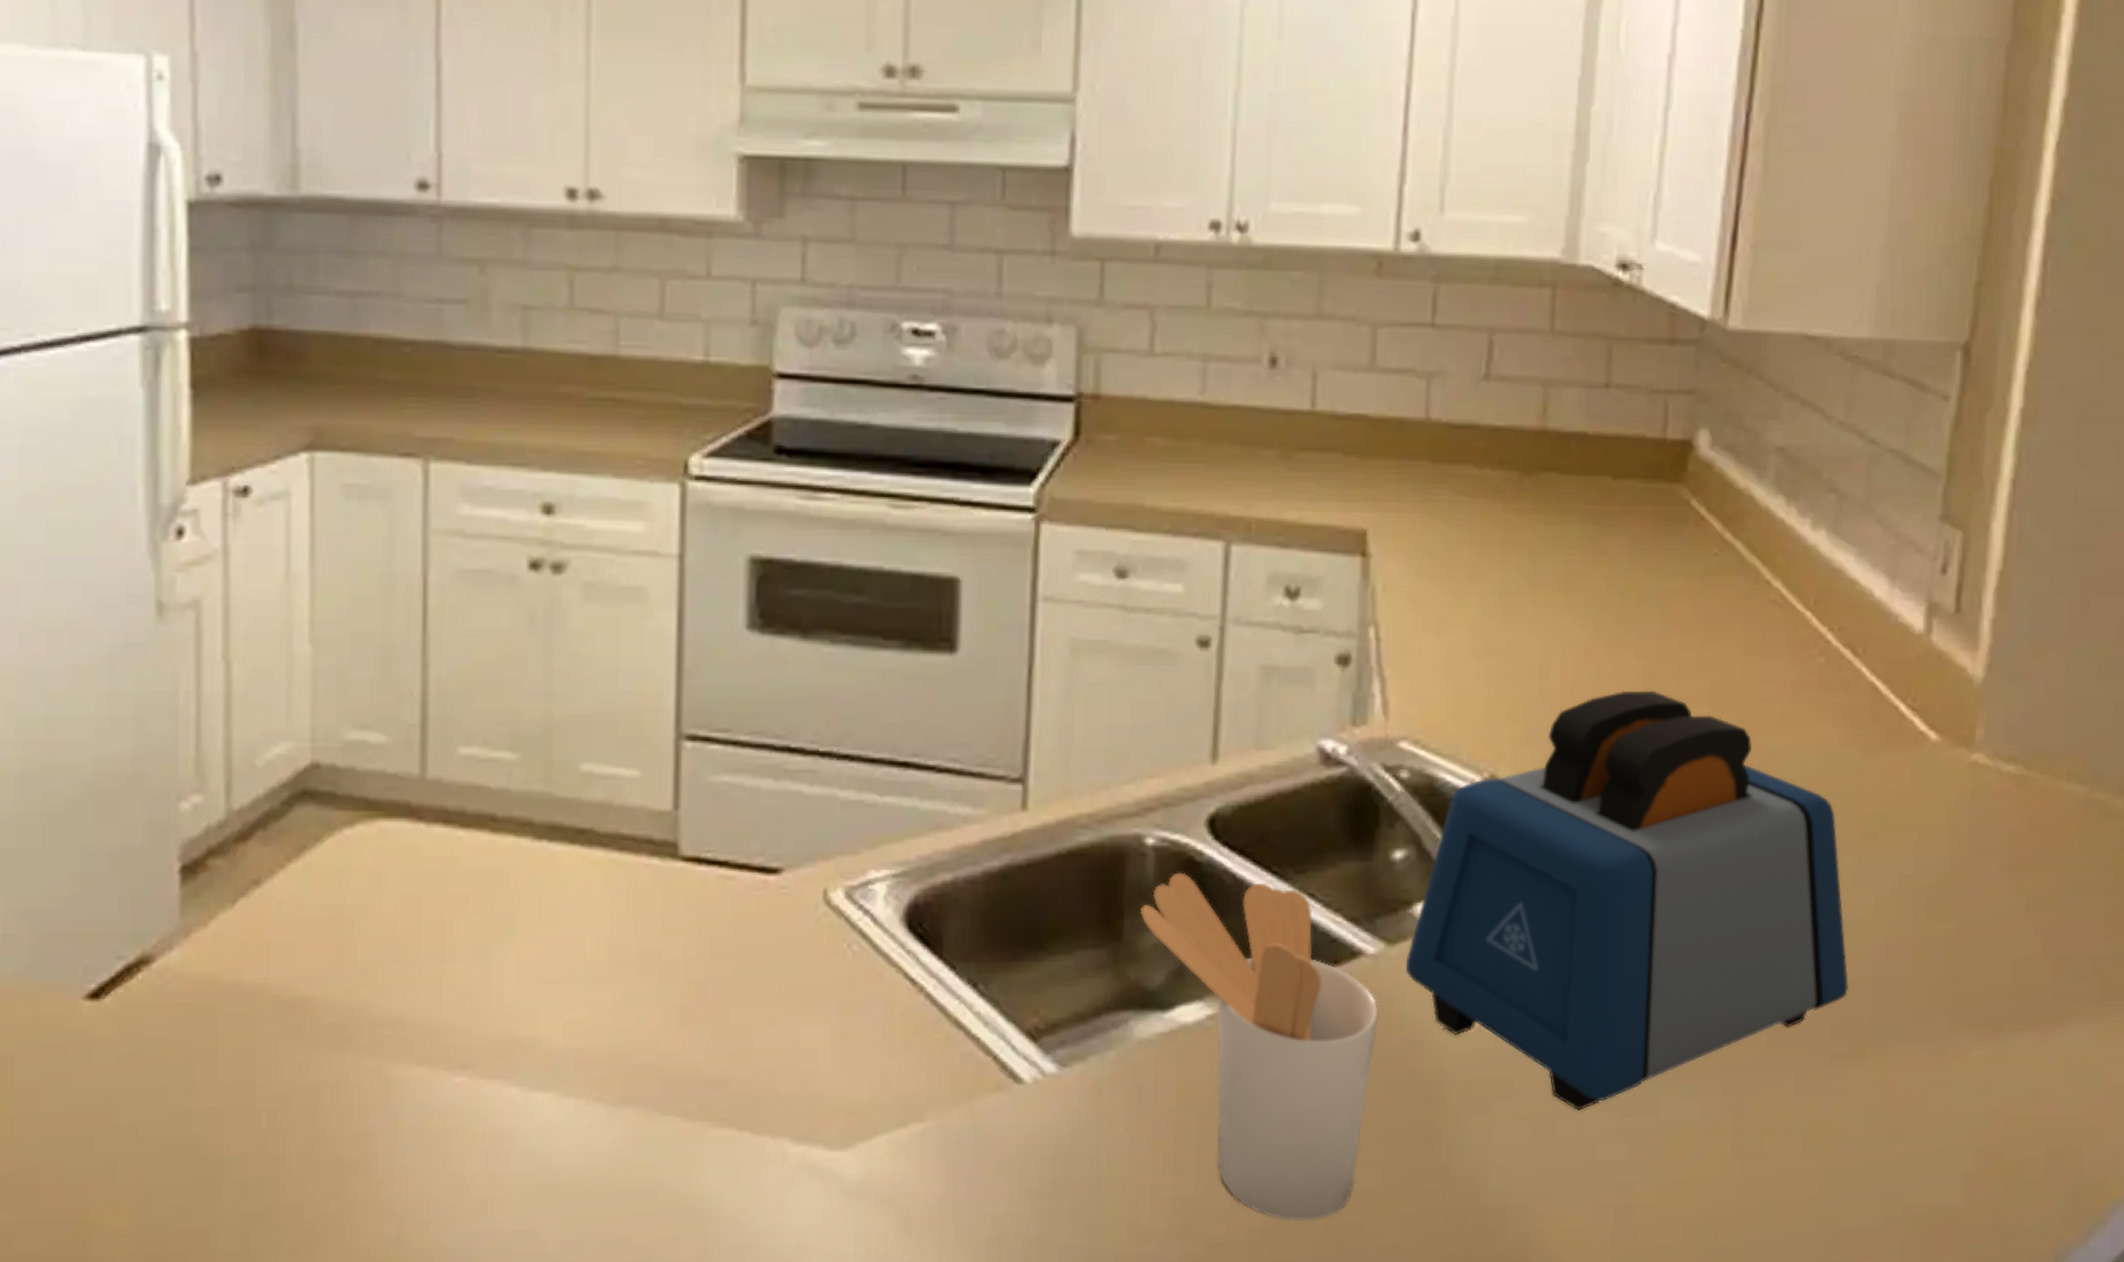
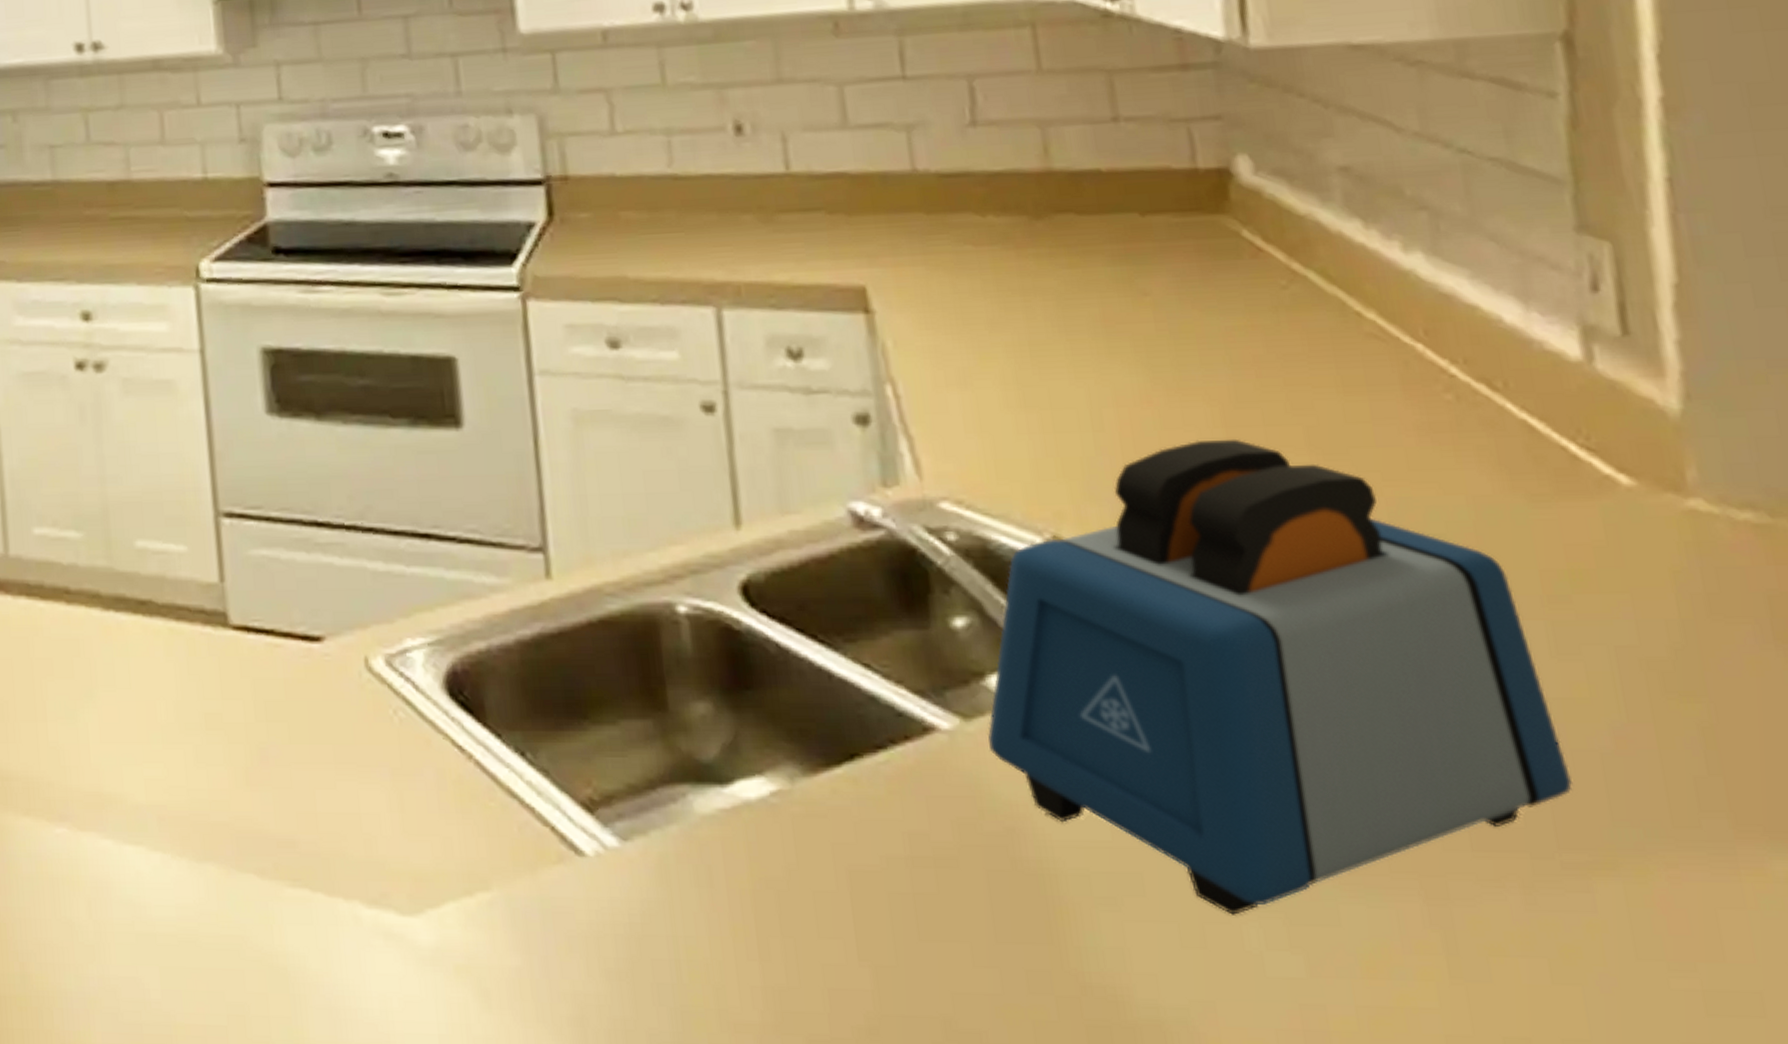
utensil holder: present [1141,872,1379,1222] -> none [682,641,969,1023]

